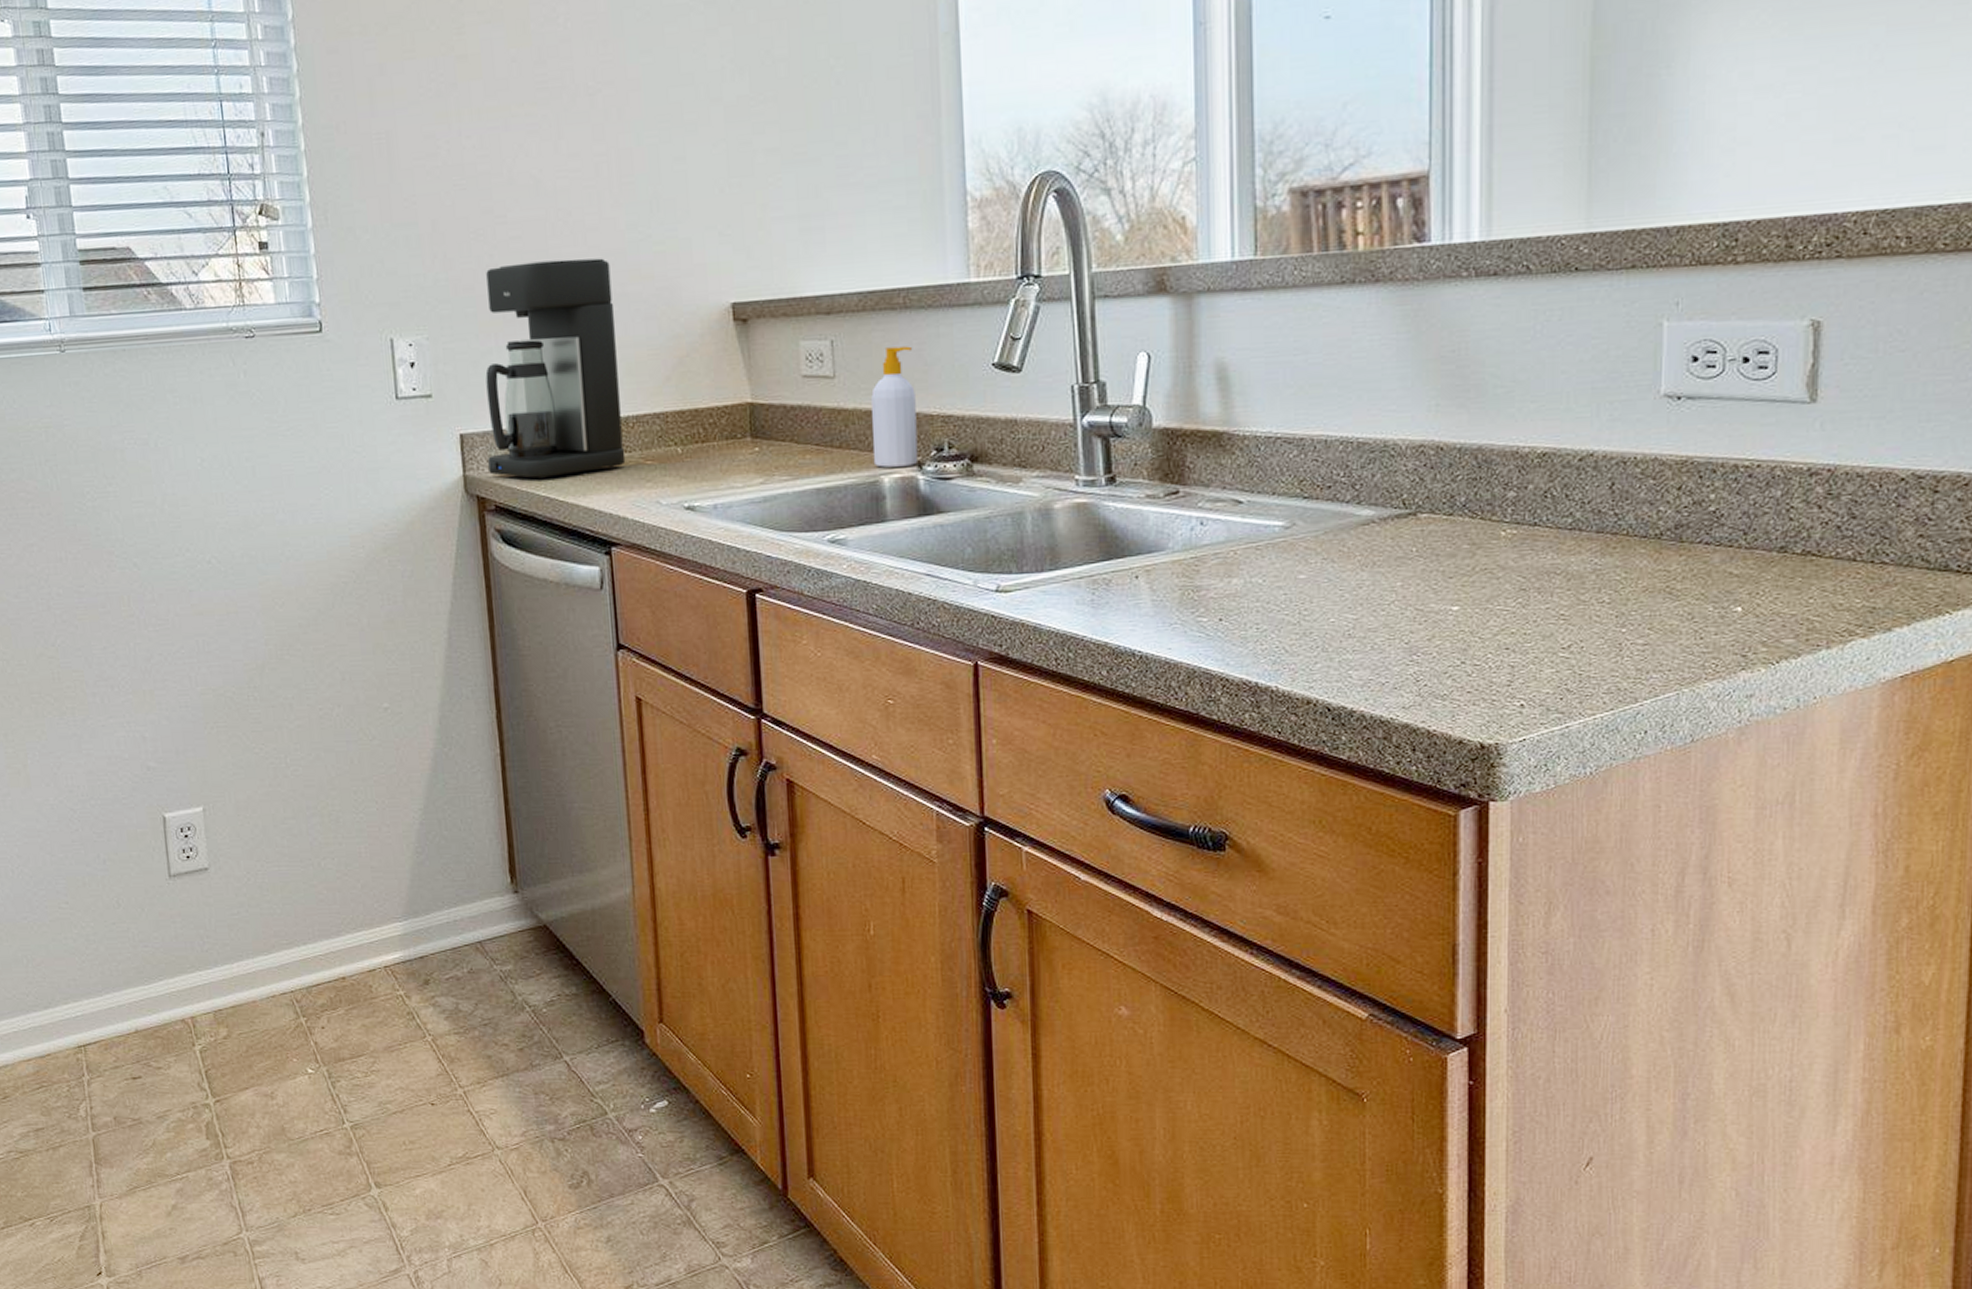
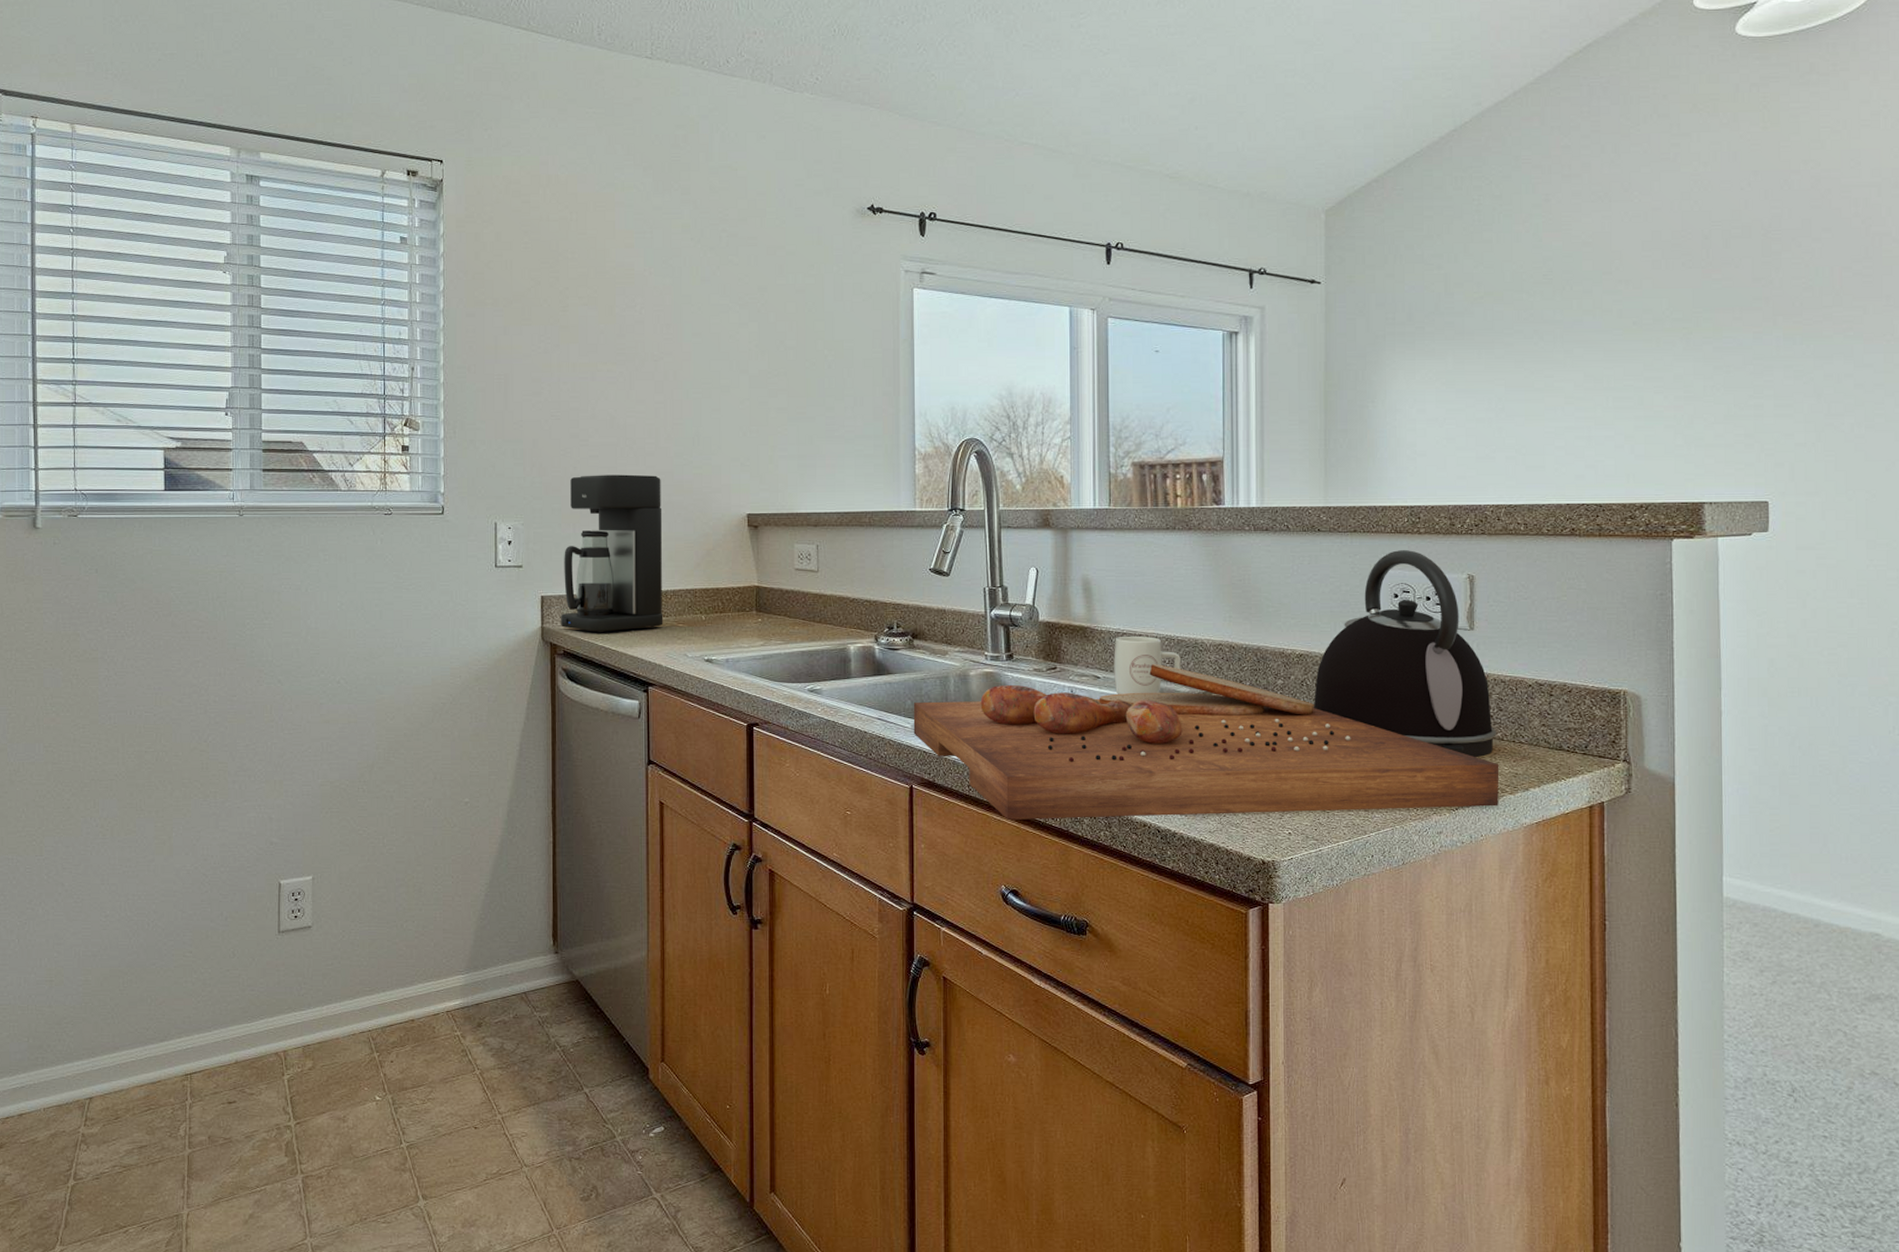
soap bottle: present [871,346,918,468] -> none [843,553,875,639]
cutting board: none [975,477,1848,702] -> present [913,663,1500,820]
mug: none [1262,440,1364,524] -> present [1114,635,1182,694]
kettle: none [1561,289,1845,589] -> present [1313,550,1497,758]

